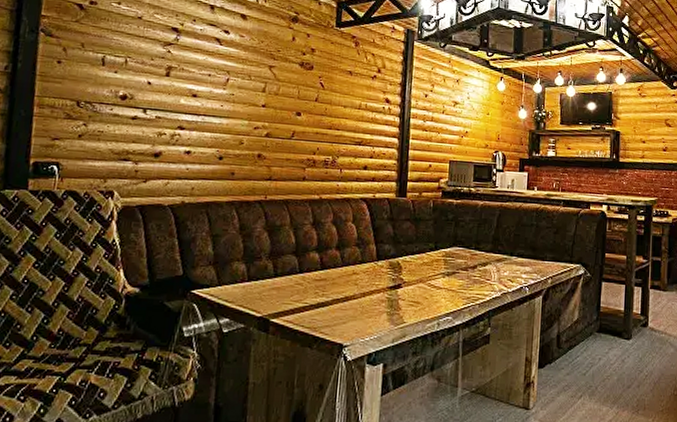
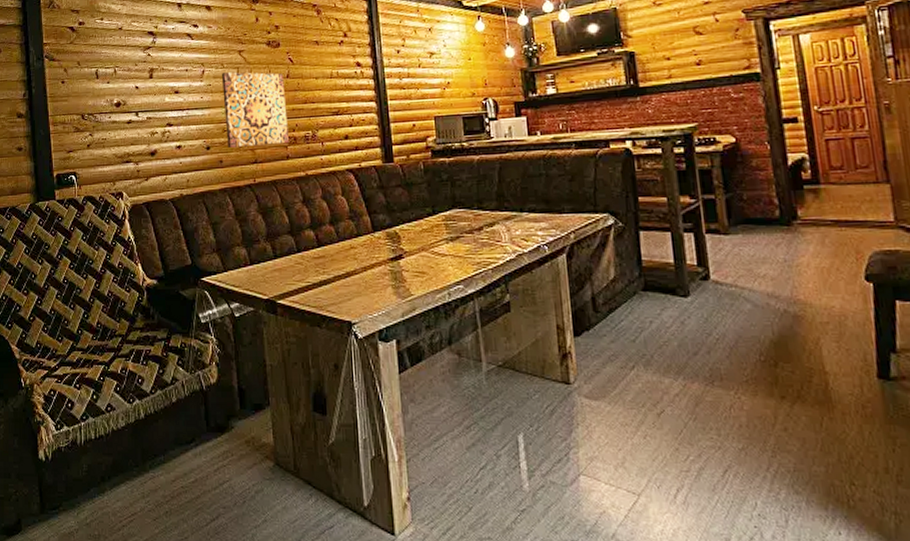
wall art: none [242,85,312,165] -> present [221,72,289,148]

